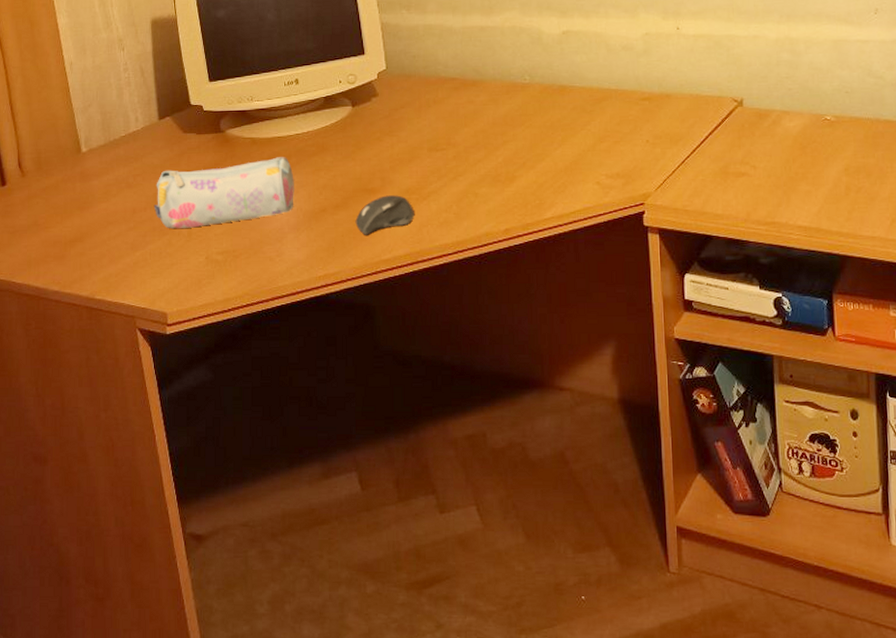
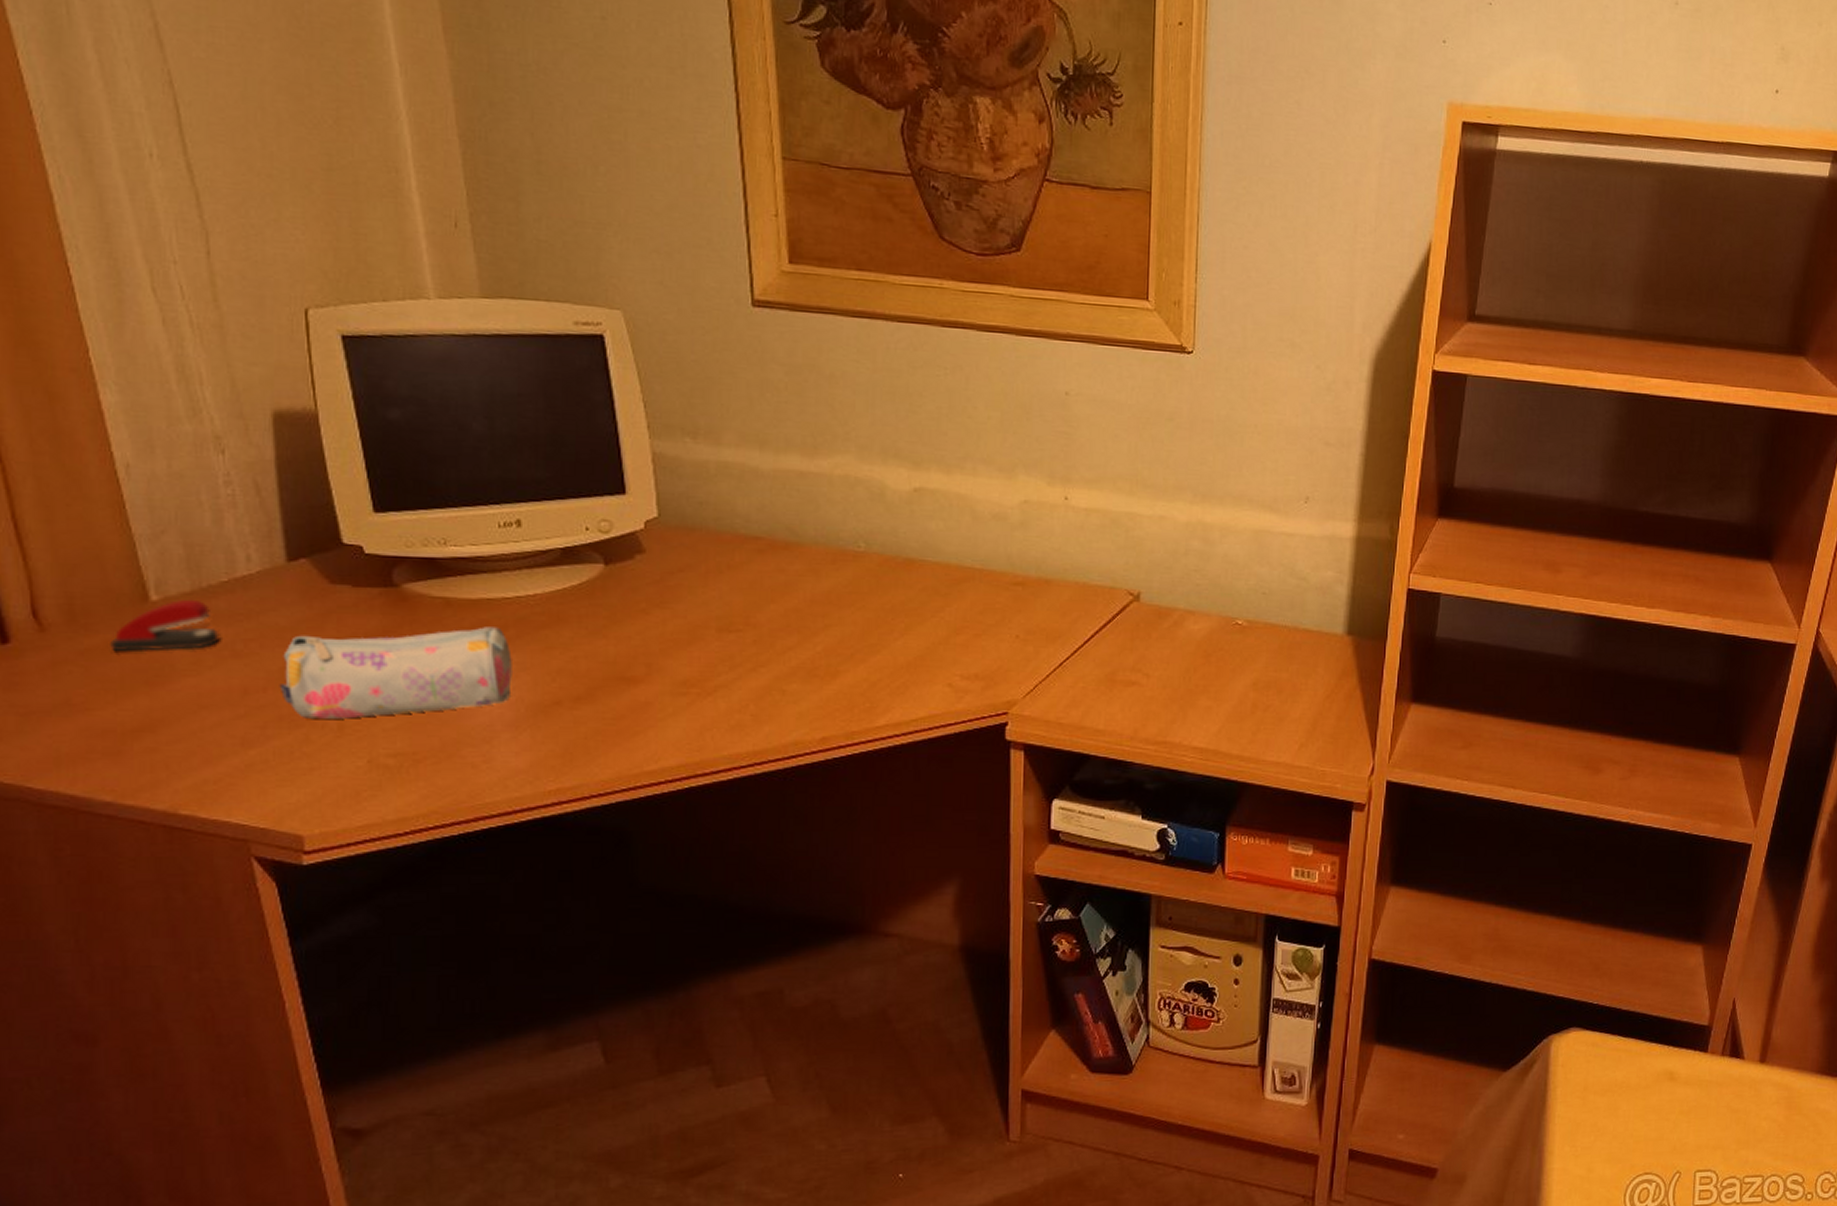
stapler: none [60,149,120,187] -> present [110,599,220,651]
computer mouse: present [355,195,414,235] -> none [605,687,693,739]

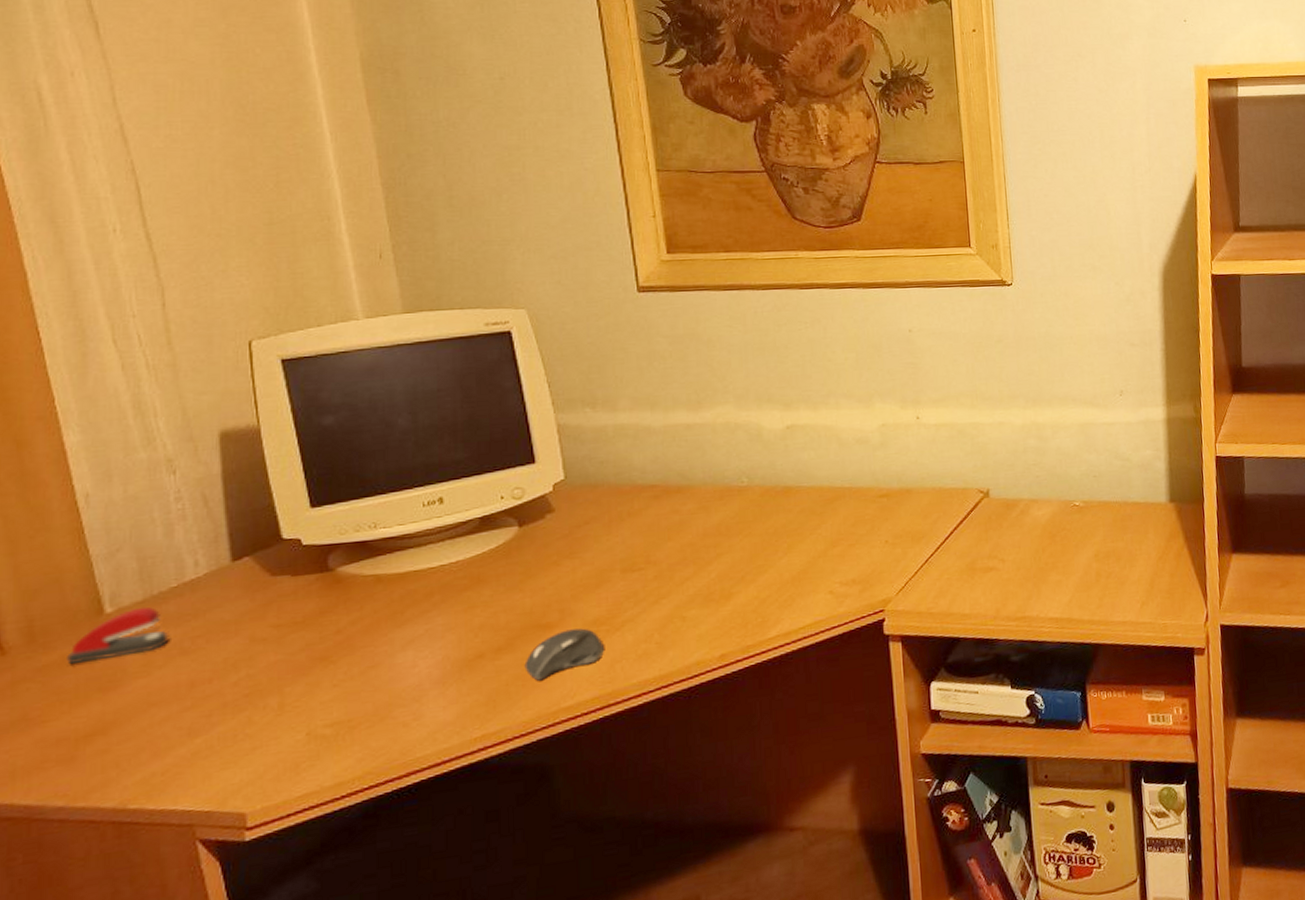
pencil case: present [279,627,512,719] -> none [224,595,438,702]
computer mouse: none [605,687,693,739] -> present [524,628,604,681]

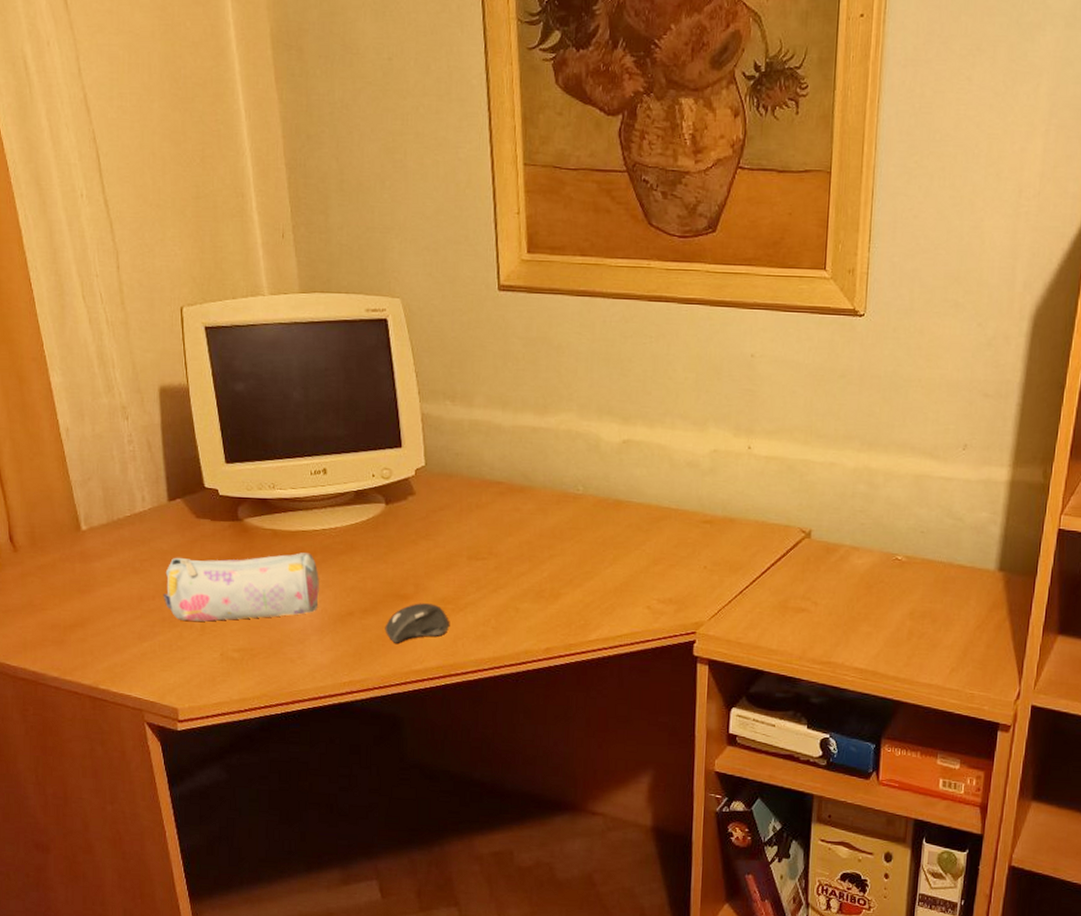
stapler: present [67,606,169,664] -> none [57,529,125,567]
pencil case: none [224,595,438,702] -> present [163,552,319,622]

